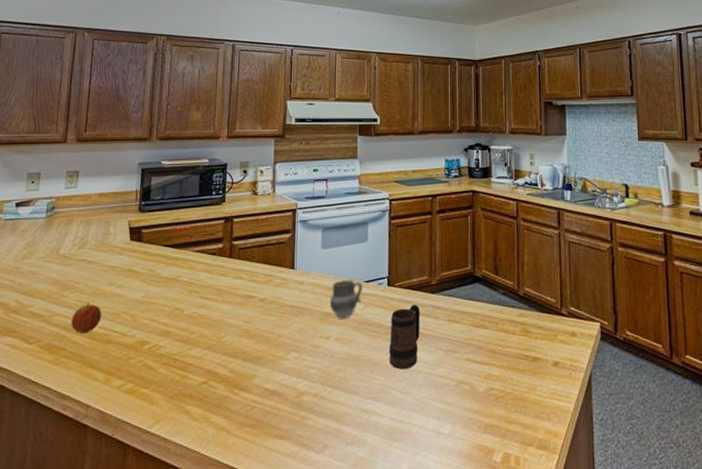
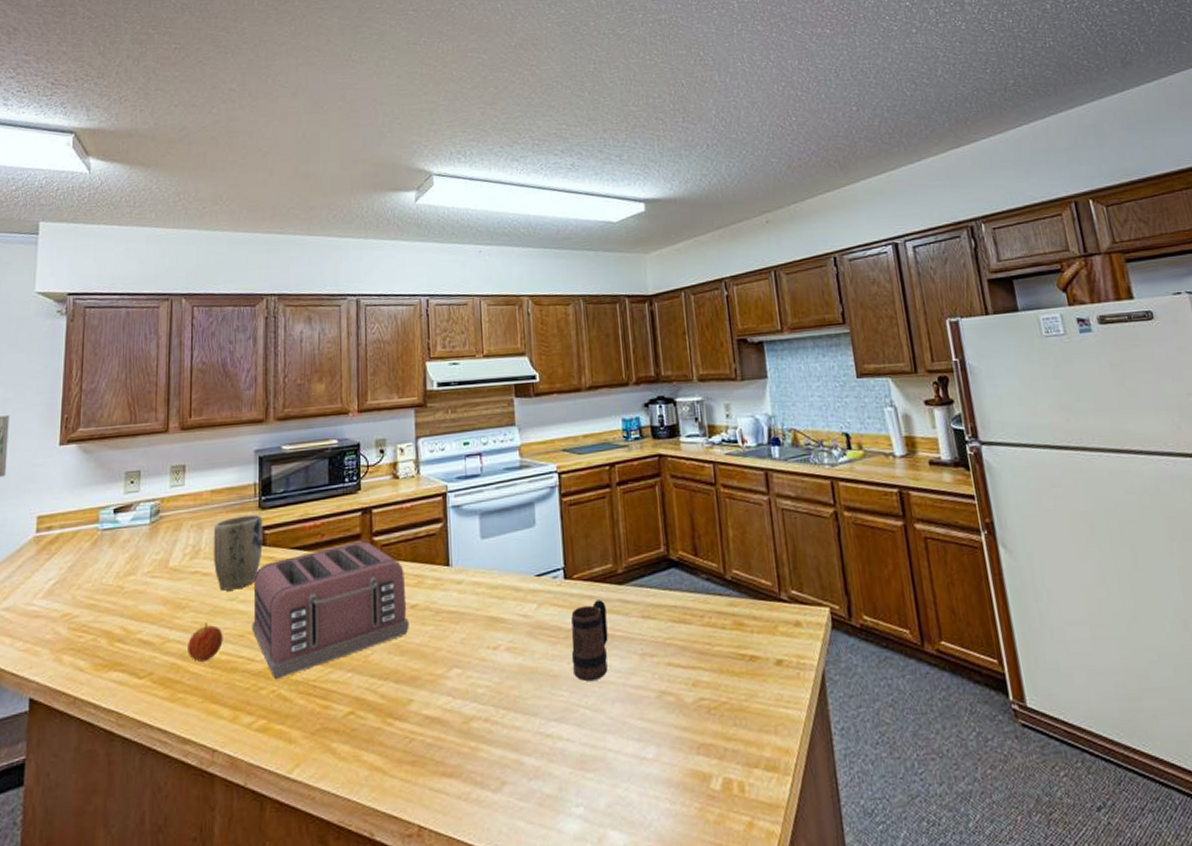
plant pot: none [97,215,142,277] -> present [213,514,263,591]
toaster: none [126,244,257,352] -> present [252,541,409,680]
cup: present [329,279,363,319] -> none [495,573,534,624]

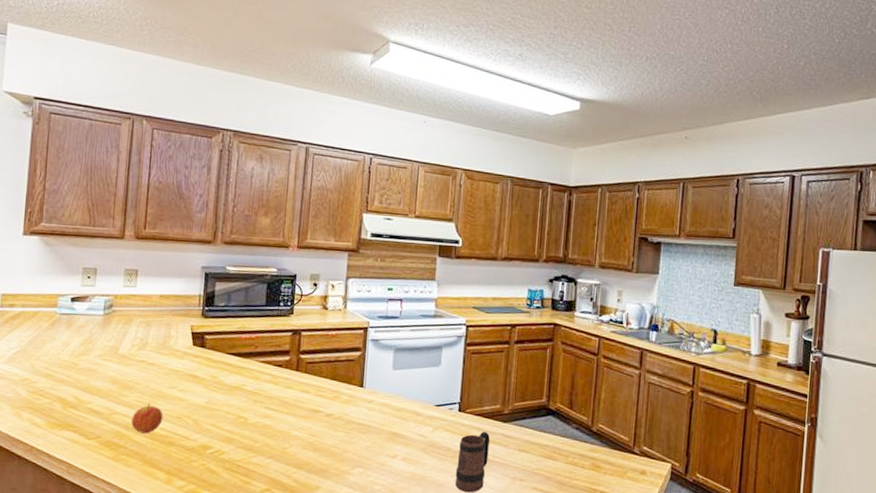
plant pot: present [213,514,263,591] -> none [158,320,205,381]
toaster: present [252,541,409,680] -> none [188,356,324,456]

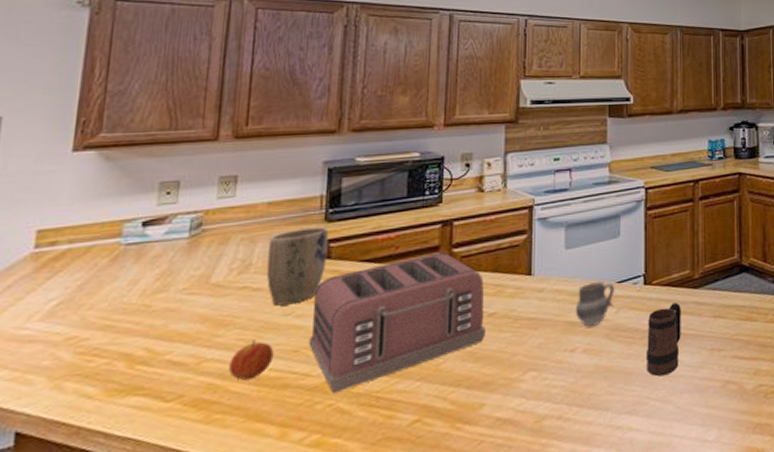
plant pot: none [158,320,205,381] -> present [266,226,329,306]
toaster: none [188,356,324,456] -> present [308,252,486,394]
cup: none [397,401,433,440] -> present [575,280,615,327]

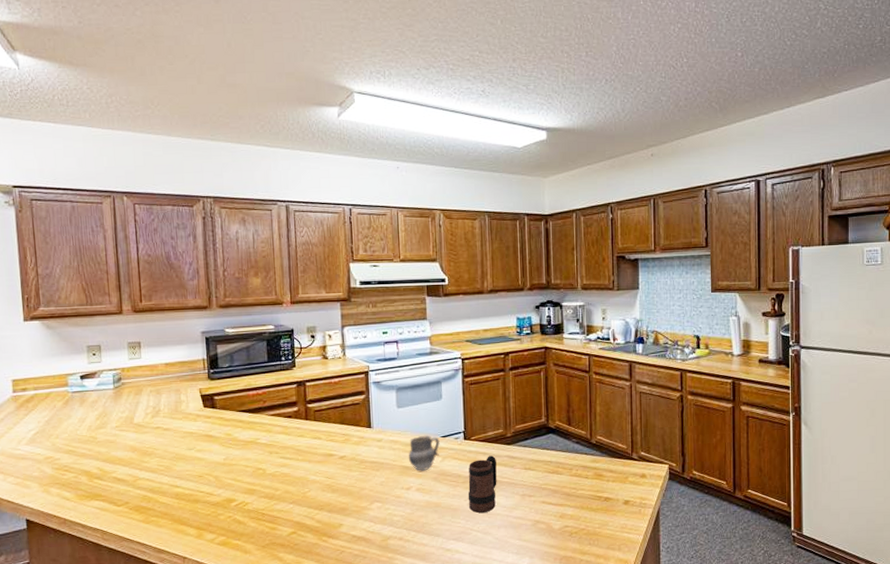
fruit: present [229,339,274,381] -> none [156,466,186,495]
plant pot: present [266,226,329,306] -> none [170,383,214,442]
toaster: present [308,252,486,394] -> none [208,407,339,509]

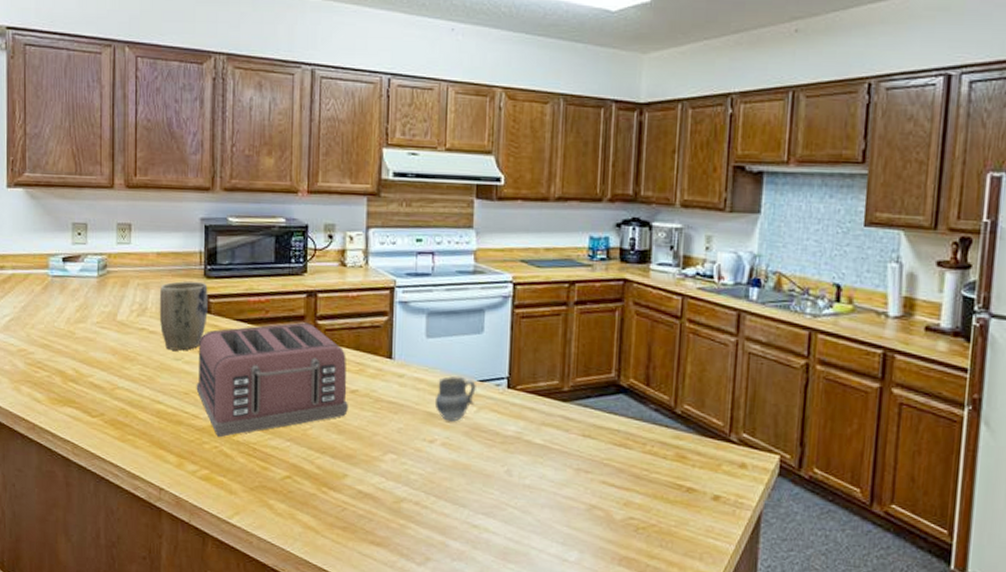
plant pot: none [170,383,214,442] -> present [159,281,208,351]
toaster: none [208,407,339,509] -> present [196,322,348,438]
mug: present [468,455,497,514] -> none [506,412,547,486]

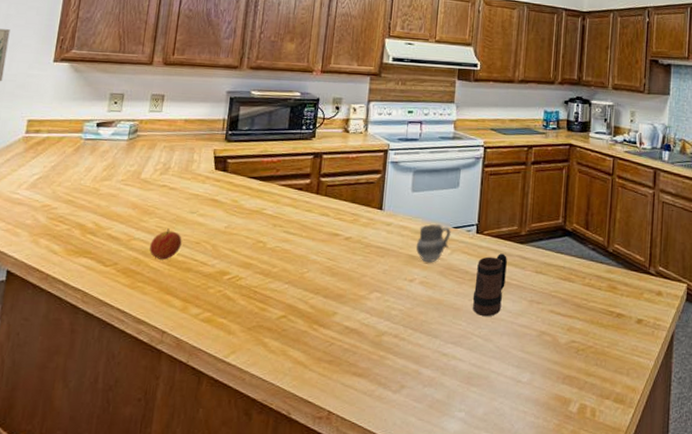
fruit: none [136,376,169,411] -> present [149,228,182,260]
plant pot: present [159,281,208,351] -> none [180,144,228,205]
toaster: present [196,322,348,438] -> none [207,179,344,282]
mug: none [506,412,547,486] -> present [472,253,507,317]

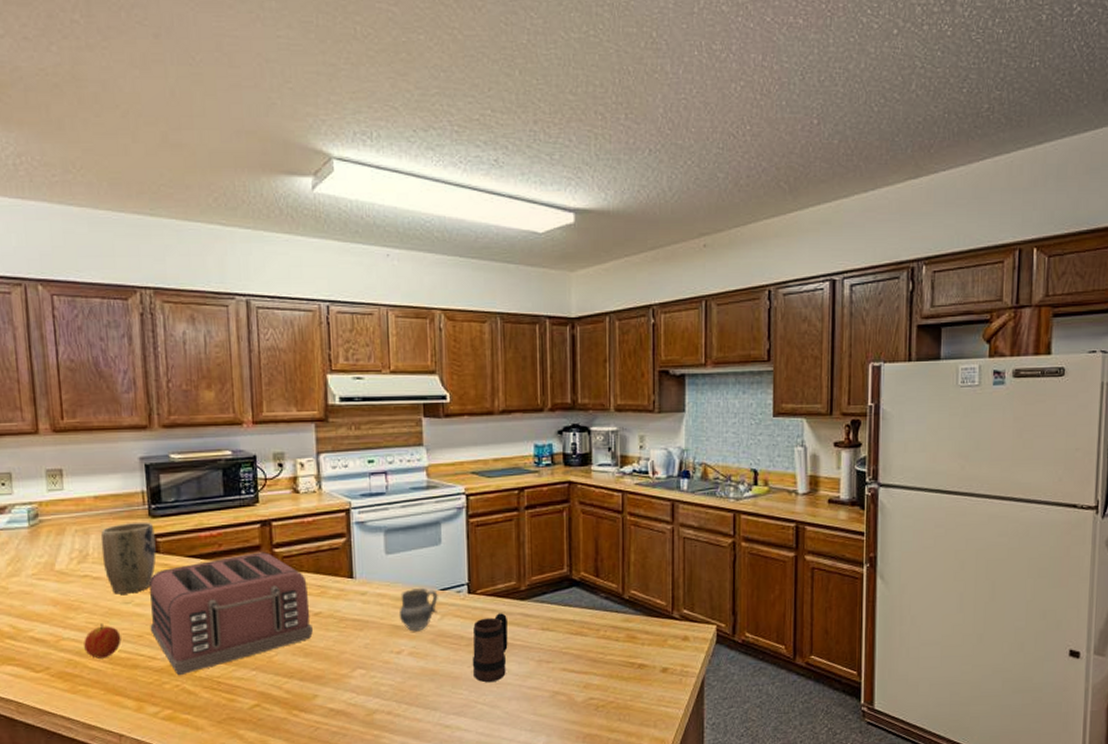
plant pot: none [180,144,228,205] -> present [100,521,156,594]
toaster: none [207,179,344,282] -> present [149,552,313,676]

